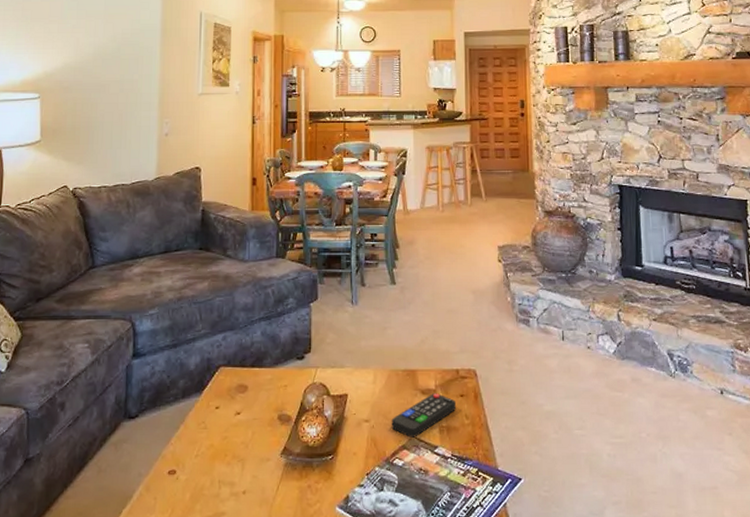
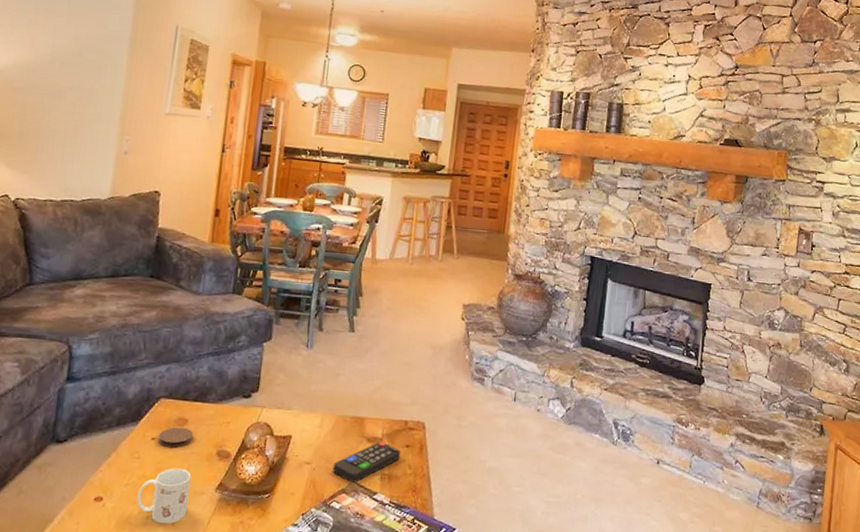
mug: none [208,435,256,494] -> present [137,468,192,524]
coaster: none [221,394,255,415] -> present [157,427,194,448]

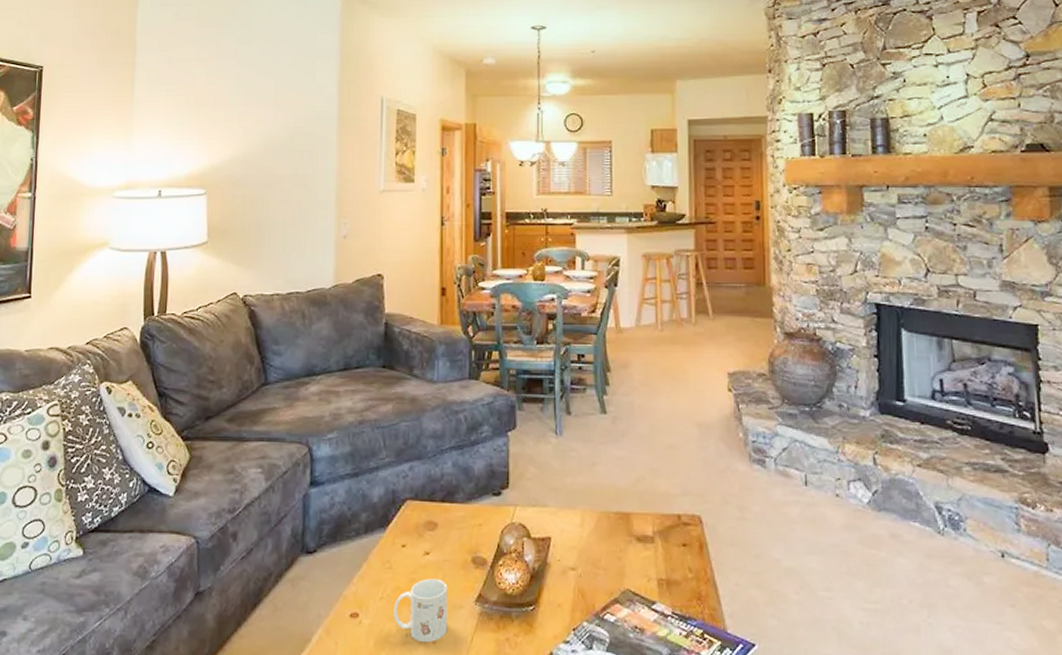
coaster: present [157,427,194,448] -> none [408,532,445,555]
remote control: present [332,442,400,483] -> none [601,541,677,591]

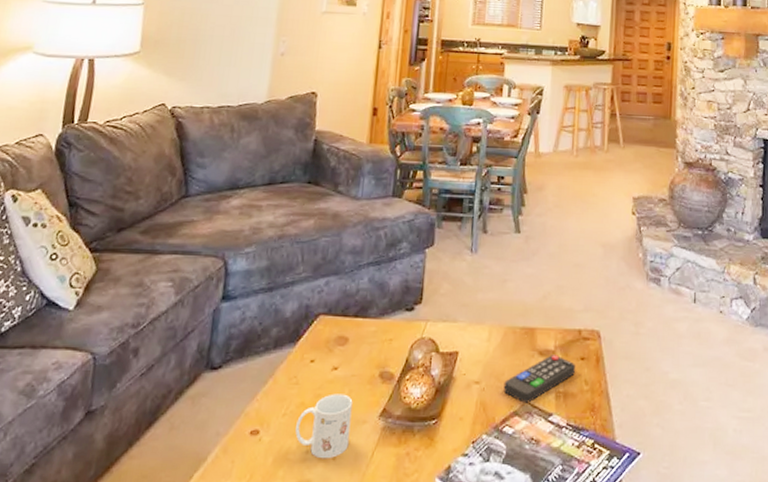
remote control: none [601,541,677,591] -> present [503,355,575,403]

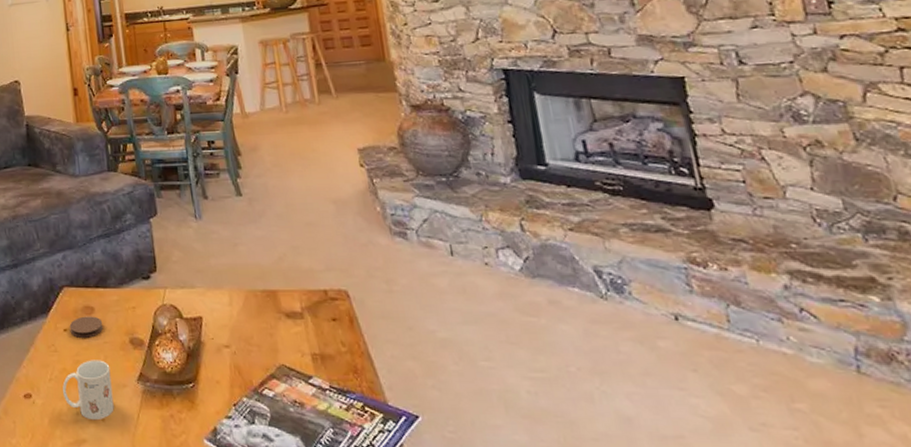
coaster: none [317,347,355,370] -> present [69,316,104,338]
remote control: present [503,355,575,403] -> none [254,317,328,366]

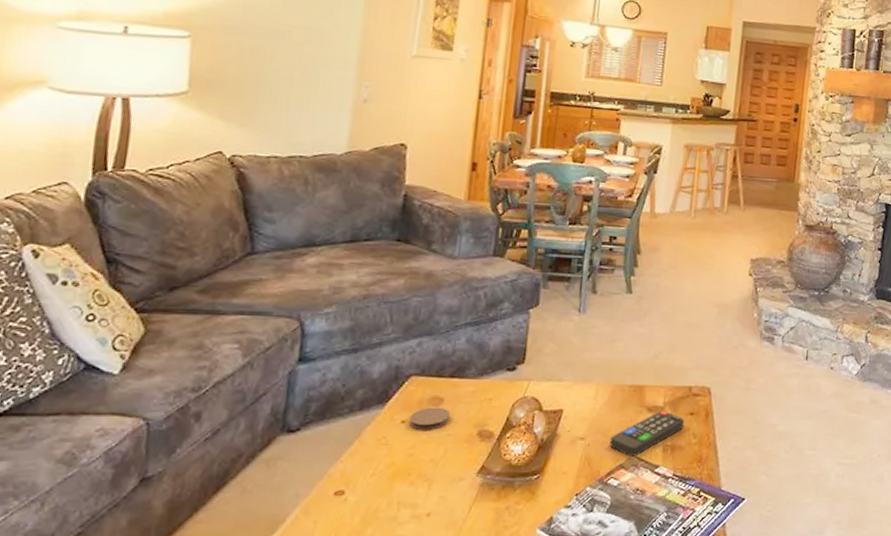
mug: present [62,360,114,421] -> none [385,453,449,516]
remote control: none [254,317,328,366] -> present [609,411,684,457]

